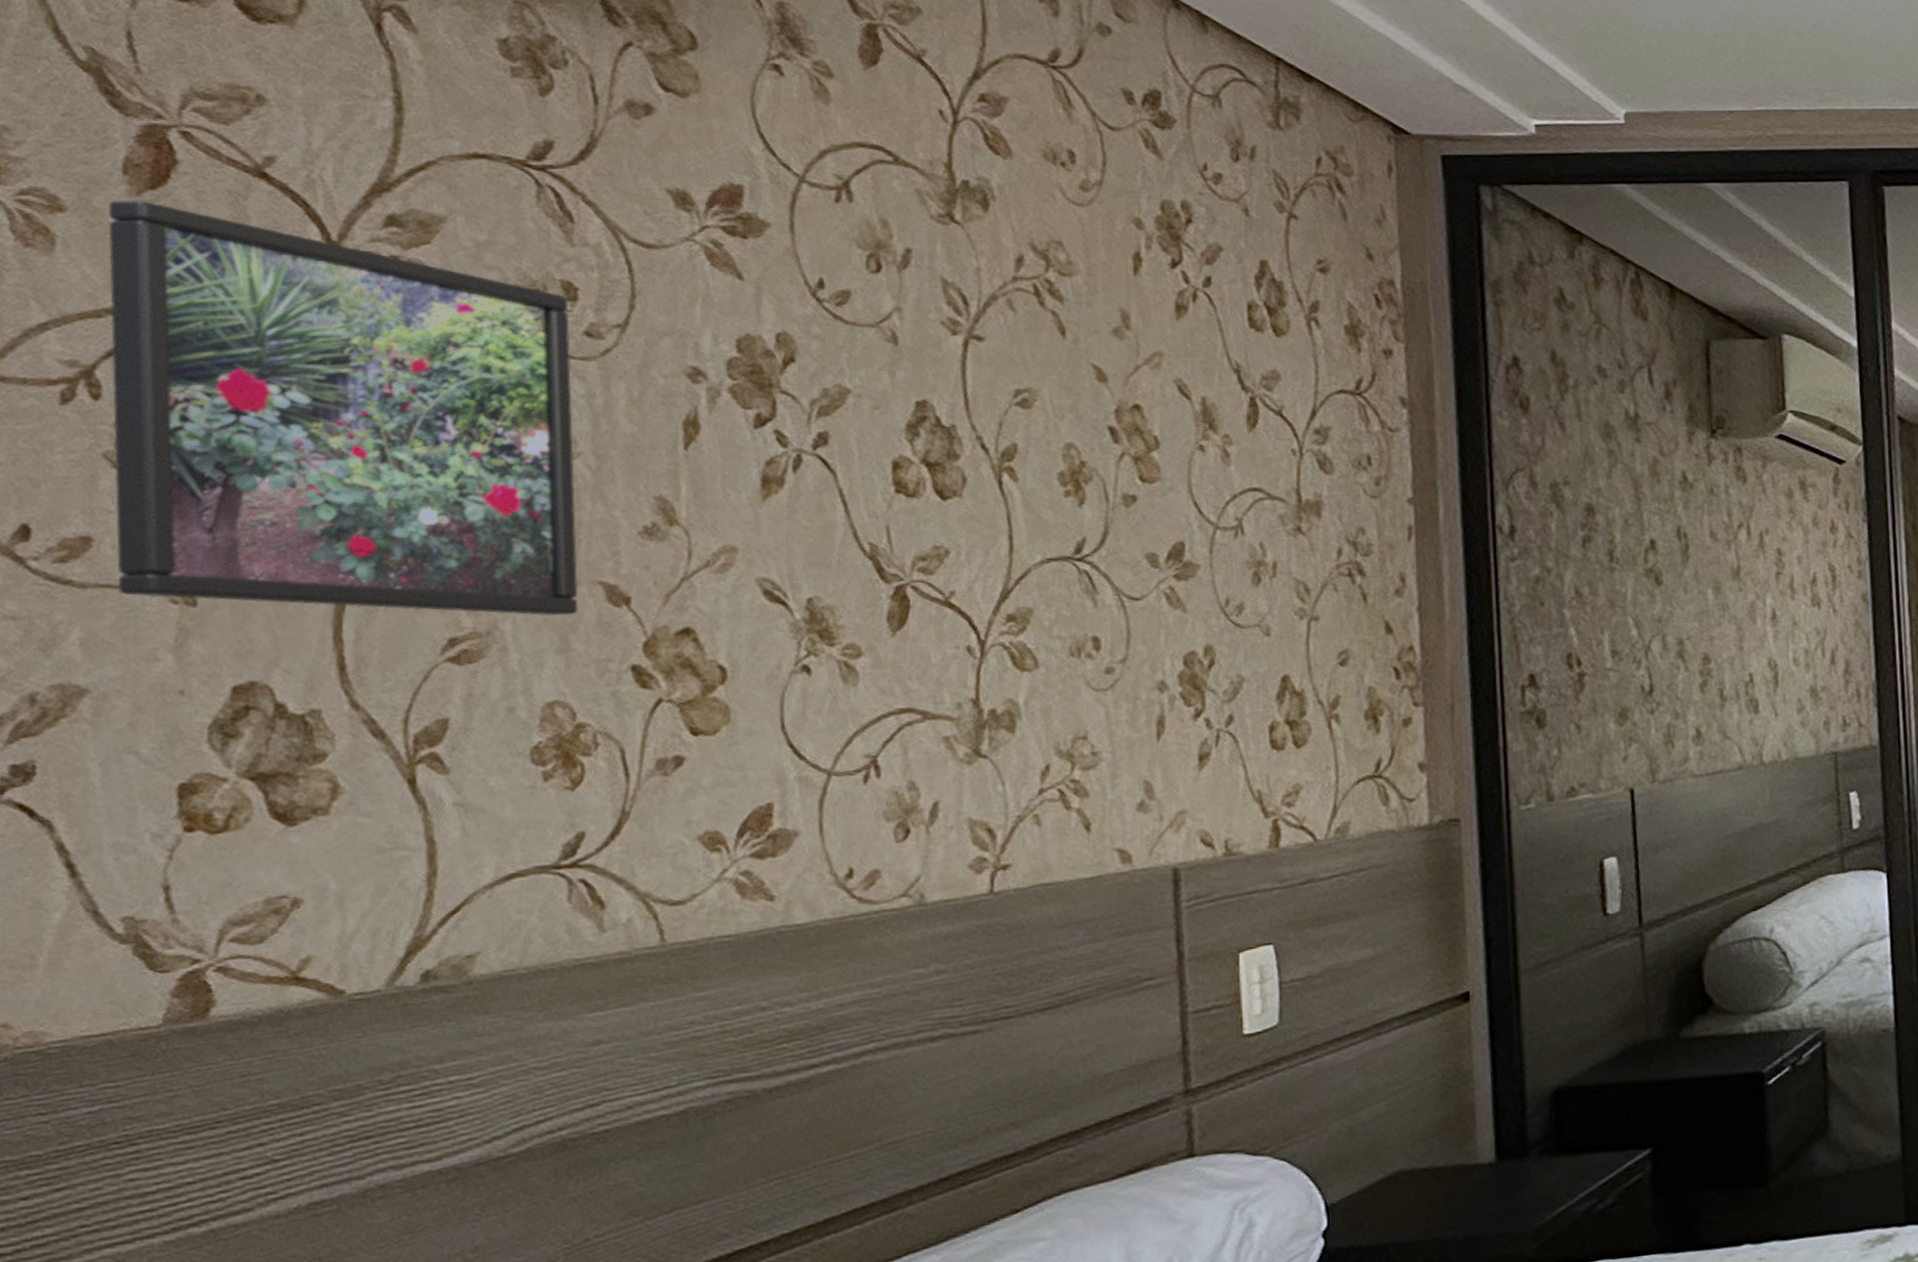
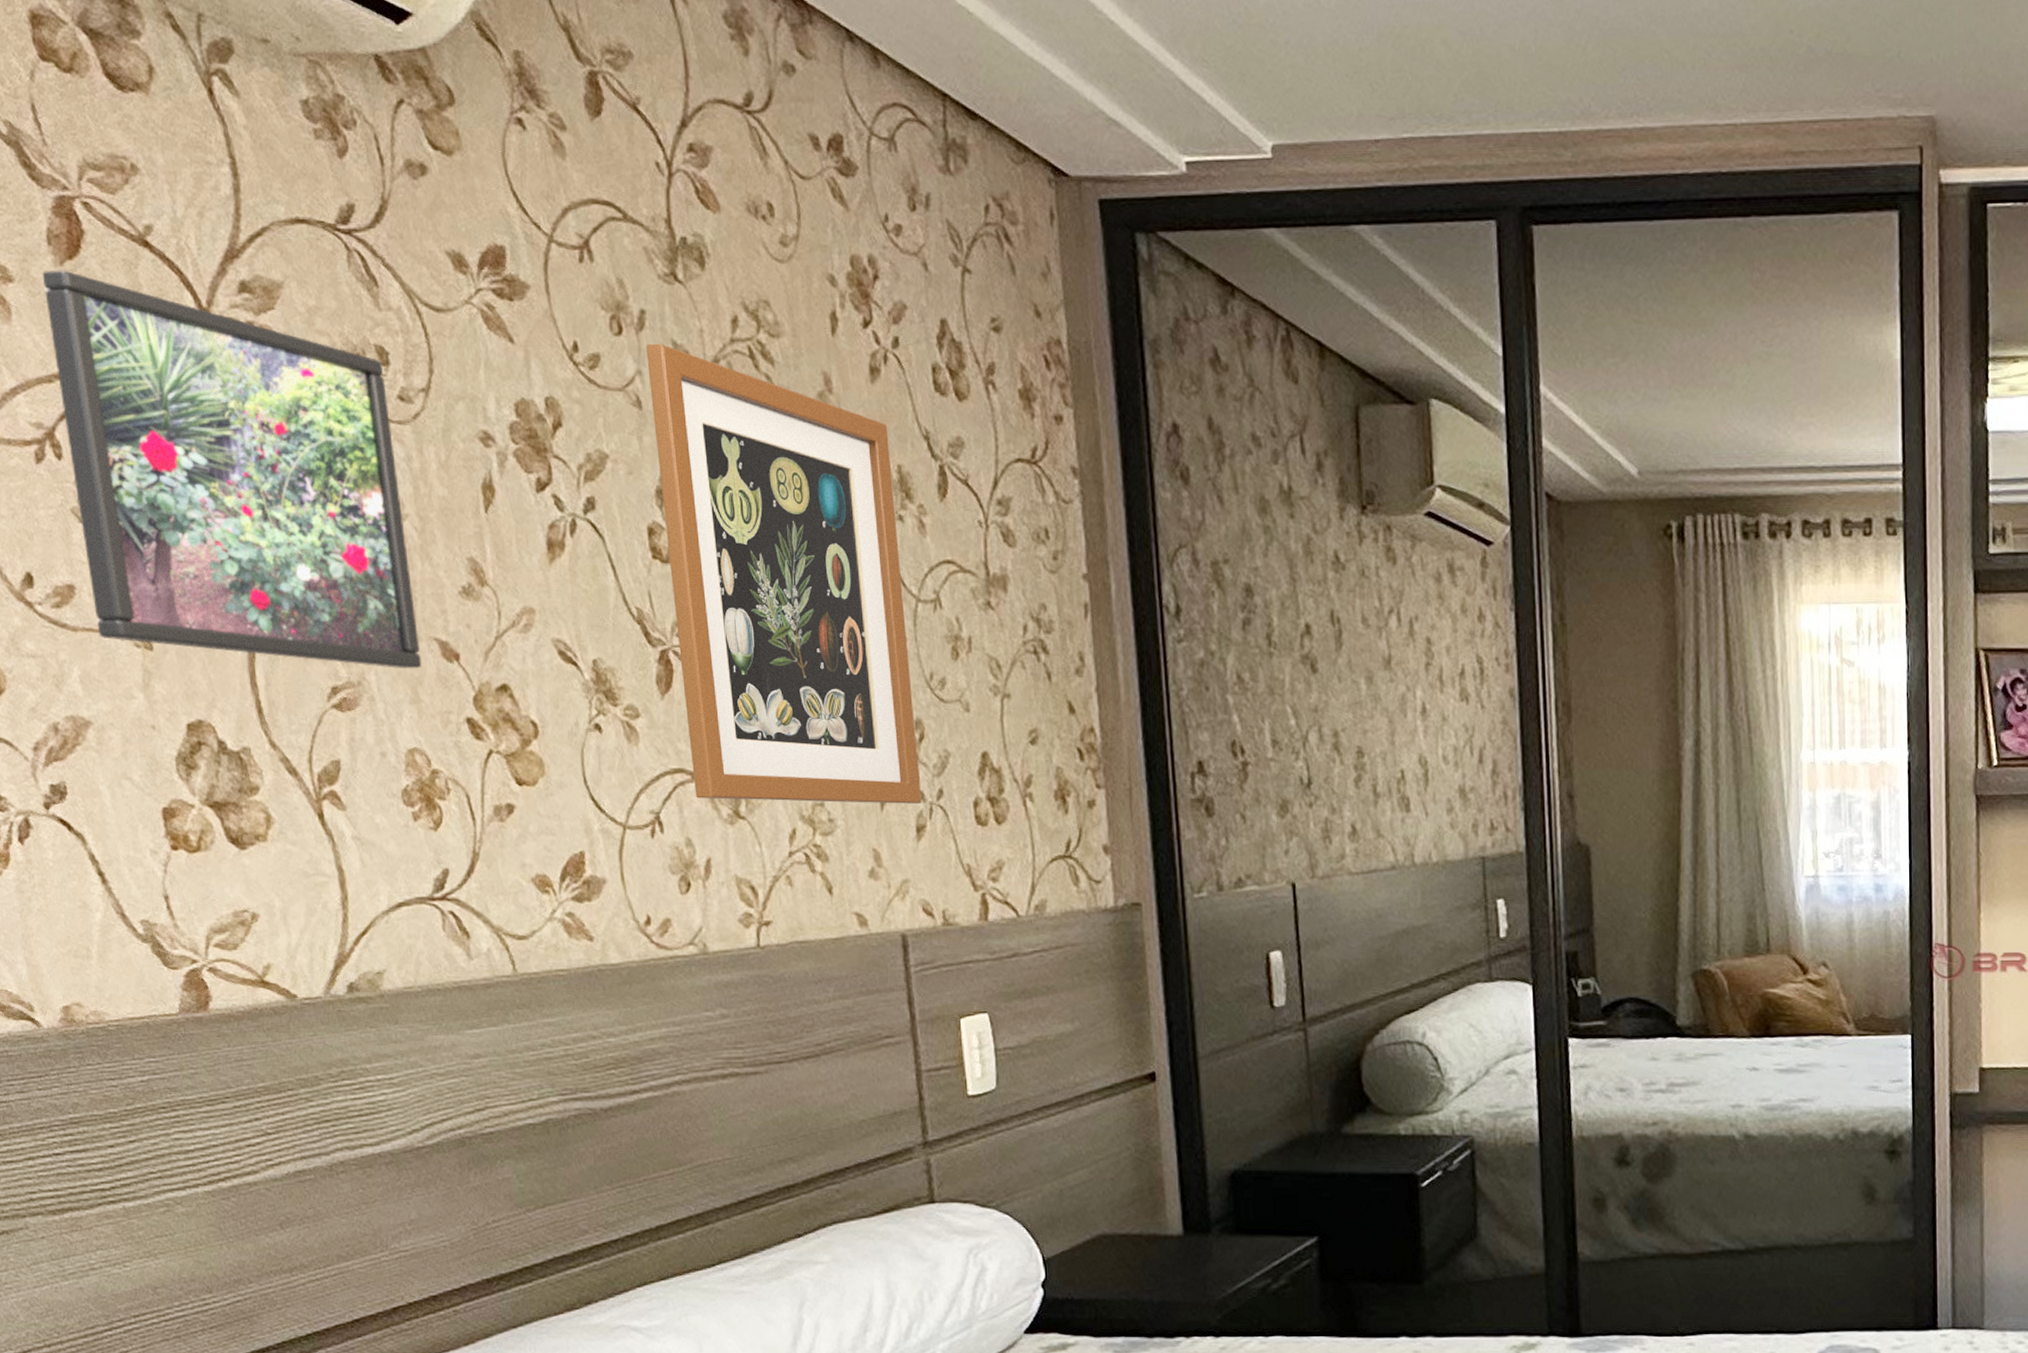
wall art: none [909,281,1208,739] -> present [646,343,922,804]

